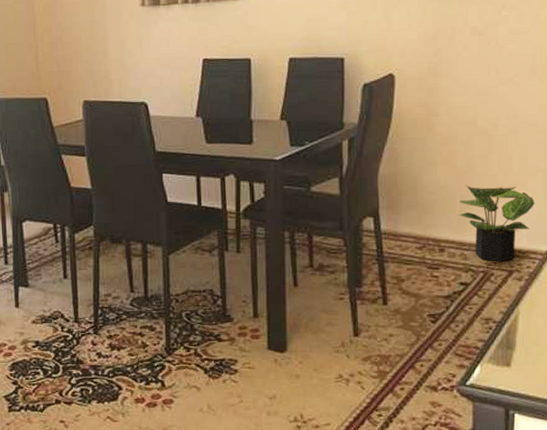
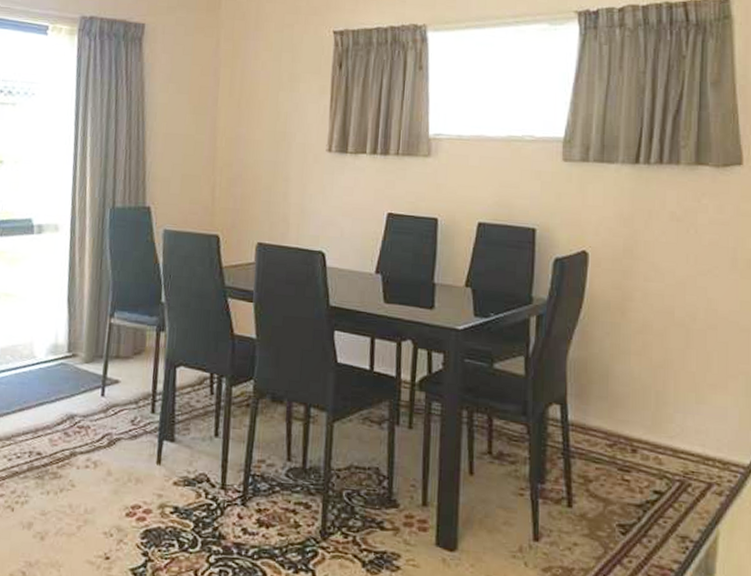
potted plant: present [459,184,535,262] -> none [654,379,736,472]

